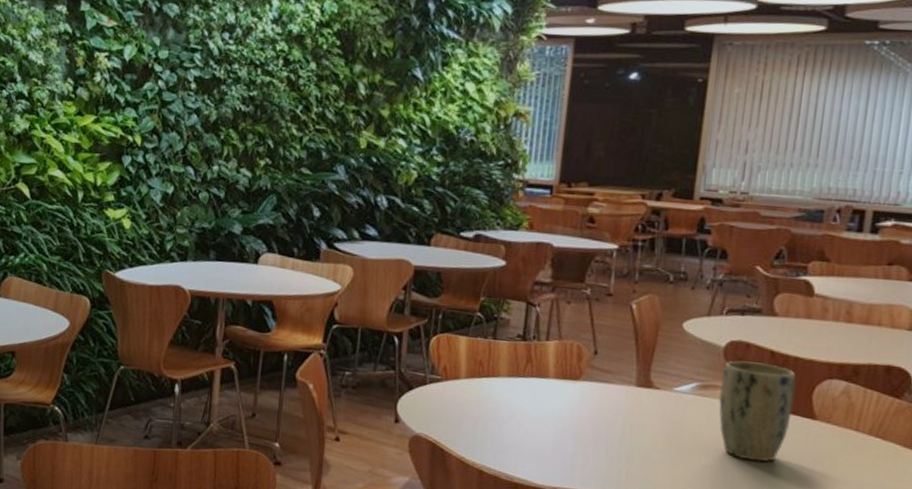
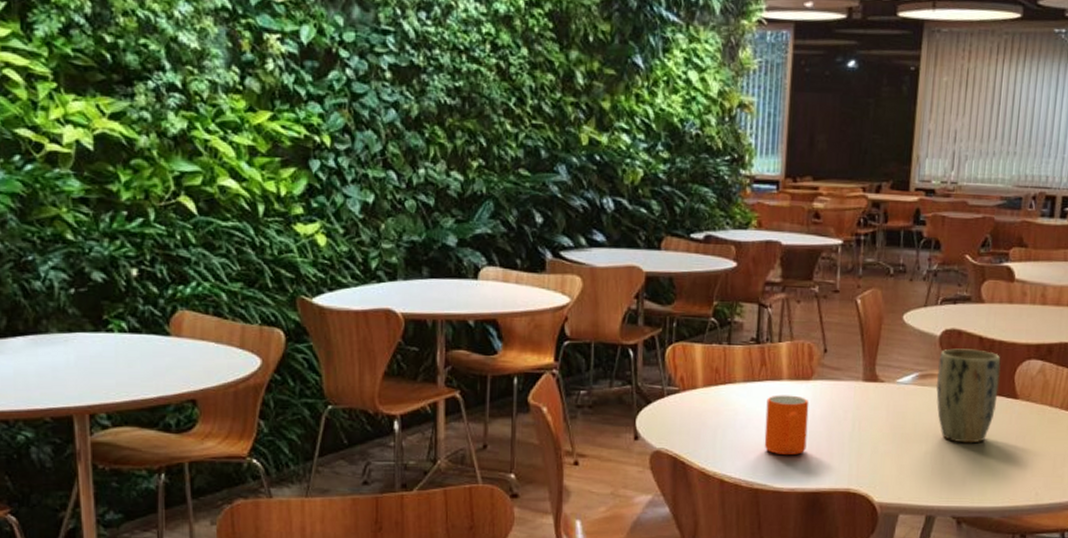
mug: none [526,392,577,454] -> present [764,395,809,456]

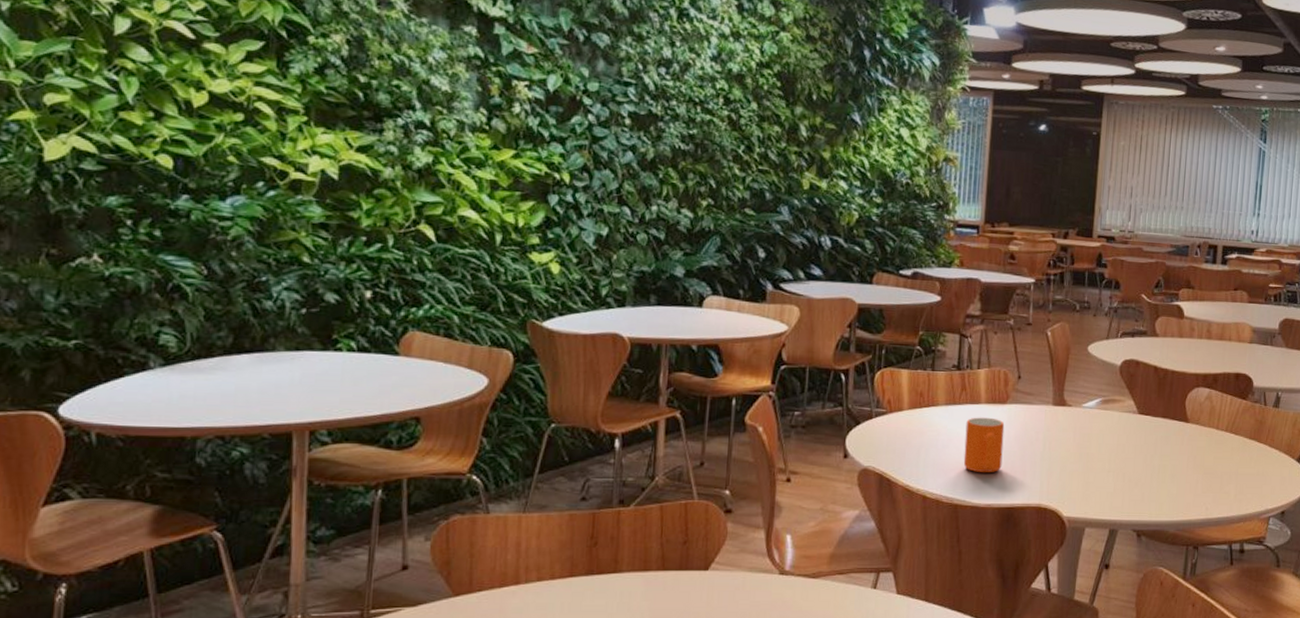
plant pot: present [936,348,1001,444] -> none [1117,377,1174,463]

